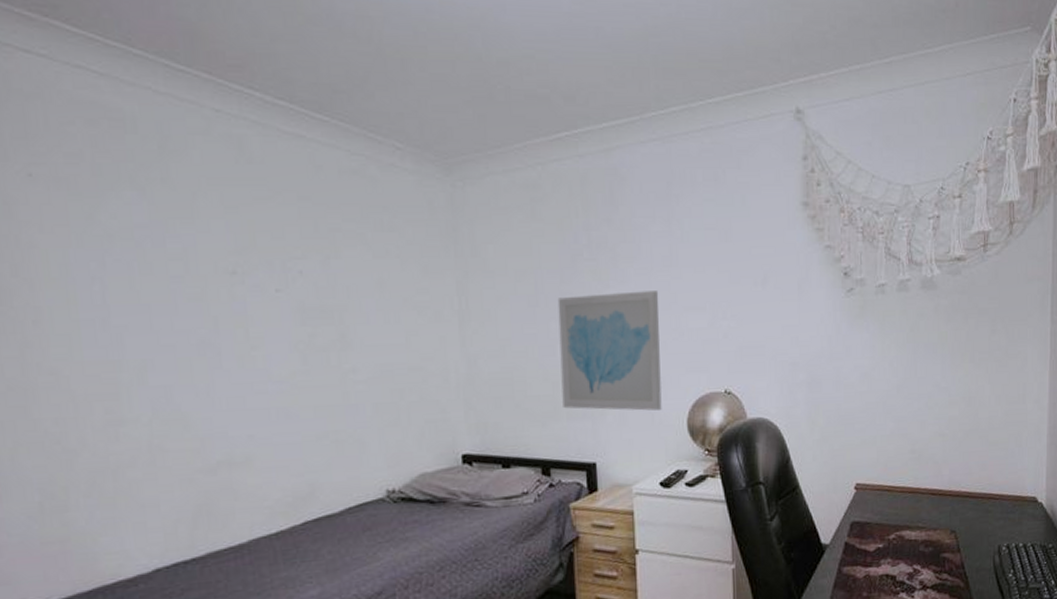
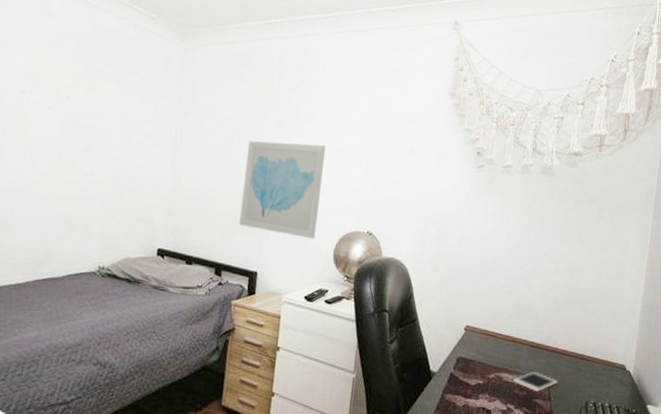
cell phone: none [917,523,965,545] -> present [513,372,558,392]

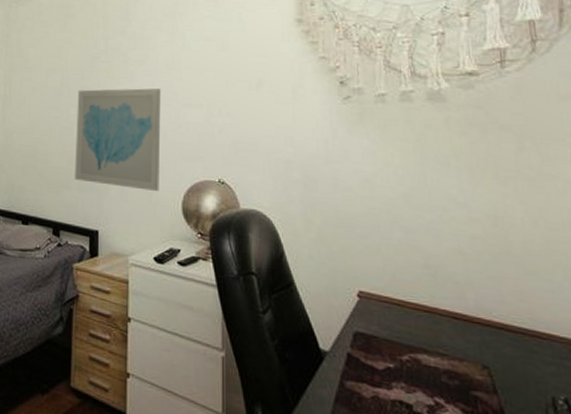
cell phone: present [513,372,558,392] -> none [437,353,503,381]

